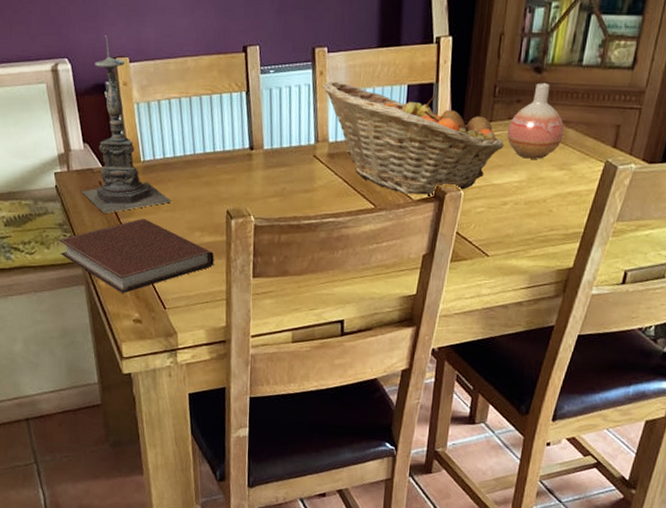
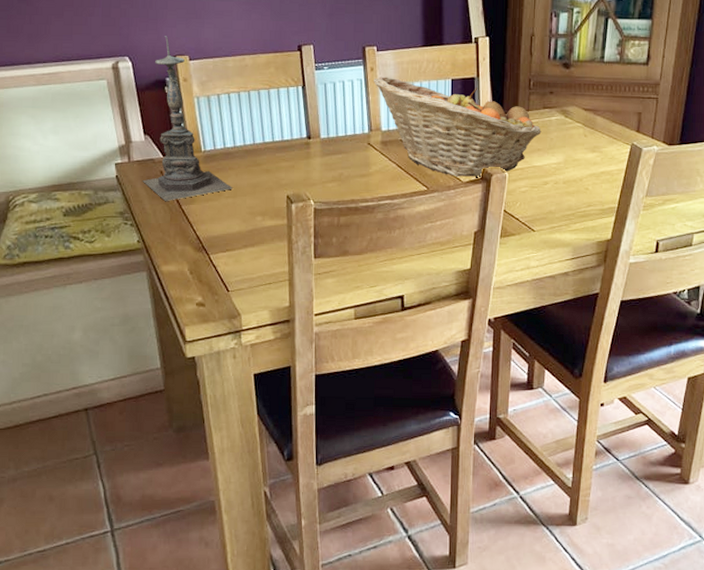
notebook: present [58,218,214,293] -> none [119,205,276,278]
vase: present [506,82,564,159] -> none [543,76,593,143]

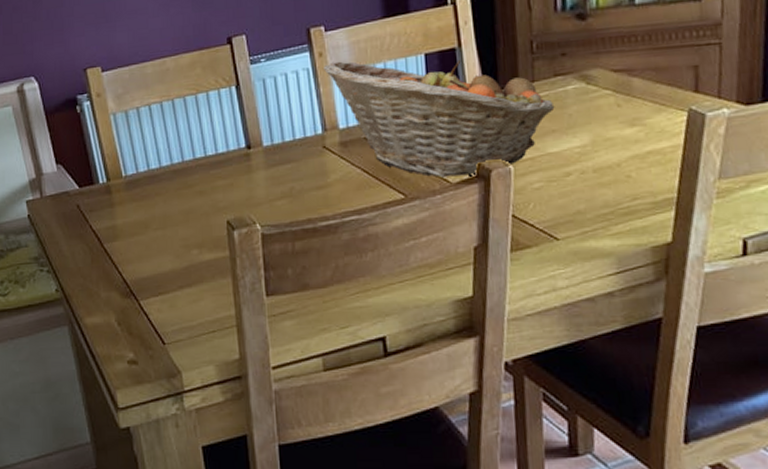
candle holder: present [142,36,233,202] -> none [57,47,161,241]

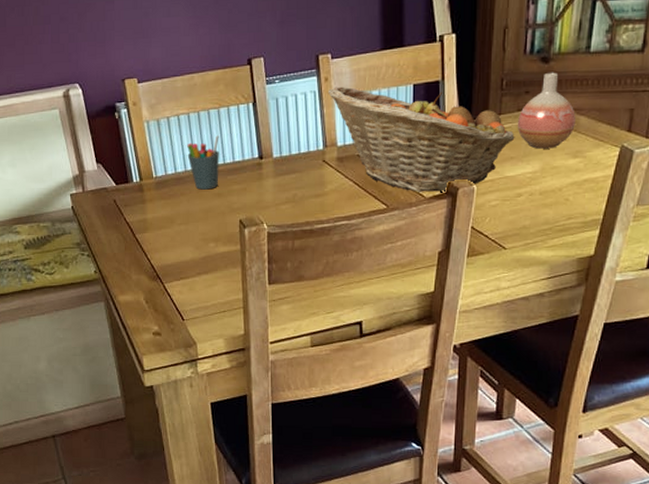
pen holder: none [161,125,200,188] -> present [187,135,219,190]
vase: none [555,29,628,119] -> present [517,72,575,149]

